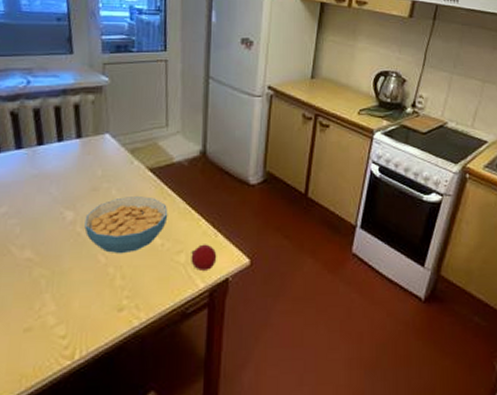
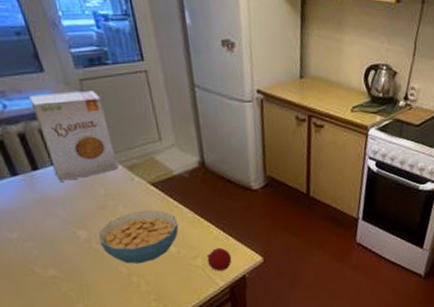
food box: none [53,74,121,159] -> present [29,91,118,182]

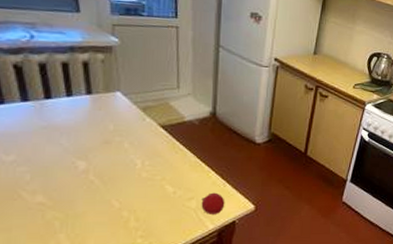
food box: present [29,91,118,182] -> none [59,31,132,113]
cereal bowl: present [98,210,179,264] -> none [97,150,180,200]

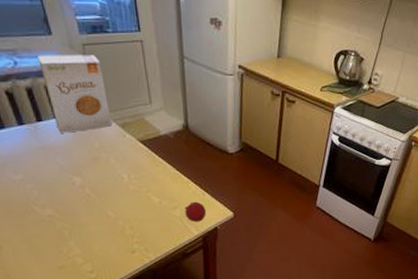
food box: none [59,31,132,113] -> present [38,55,112,133]

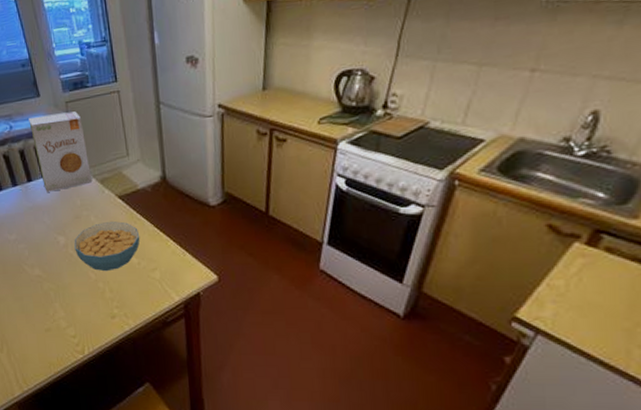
cereal bowl: none [91,164,162,211] -> present [74,221,140,272]
fruit: present [185,201,206,222] -> none [164,262,188,286]

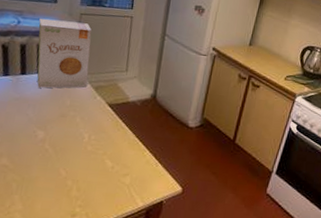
cereal bowl: present [74,221,140,272] -> none [51,125,120,171]

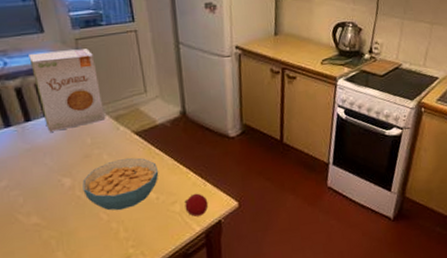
cereal bowl: none [51,125,120,171] -> present [82,158,159,211]
fruit: none [134,171,156,193] -> present [184,193,209,217]

